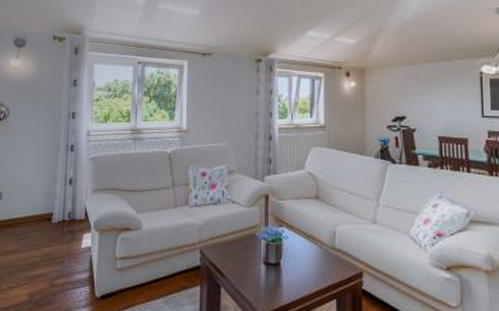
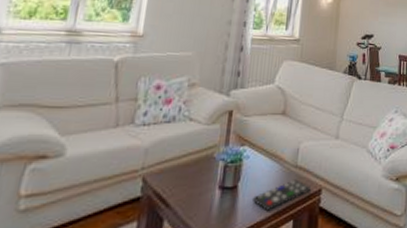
remote control: none [296,261,351,288] -> present [253,179,311,211]

